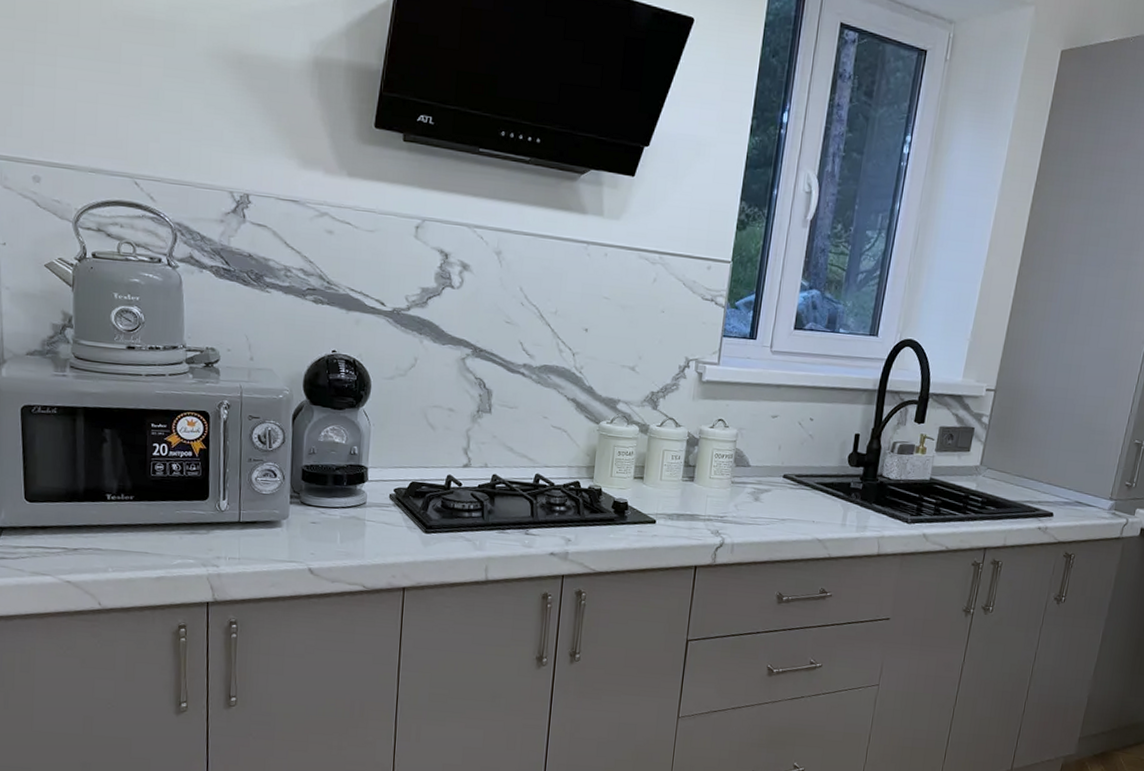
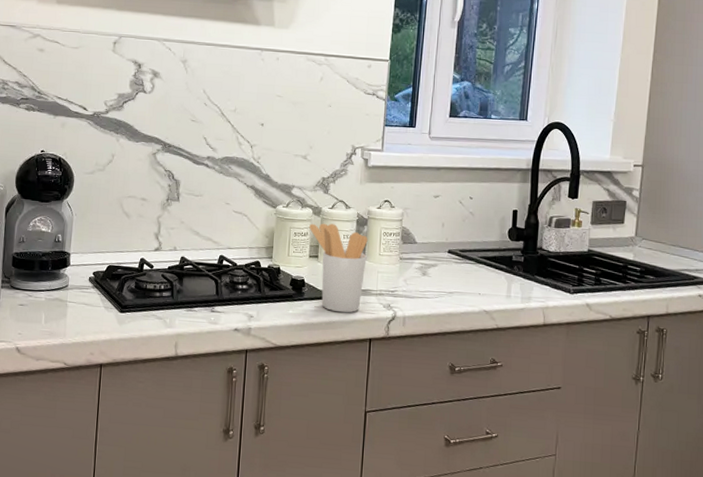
utensil holder: none [635,442,698,539] -> present [309,223,368,313]

